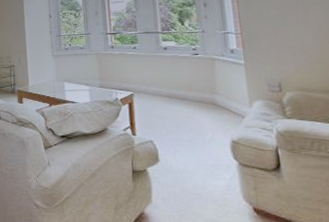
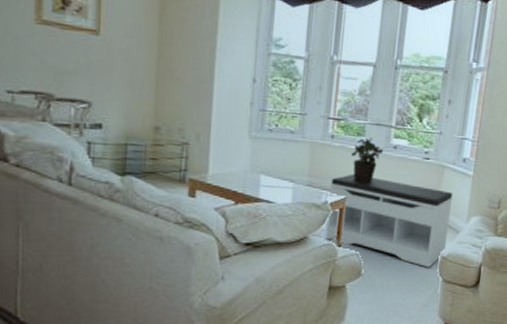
bench: none [117,74,235,152] -> present [325,174,453,268]
potted plant: none [129,44,156,81] -> present [351,138,384,183]

